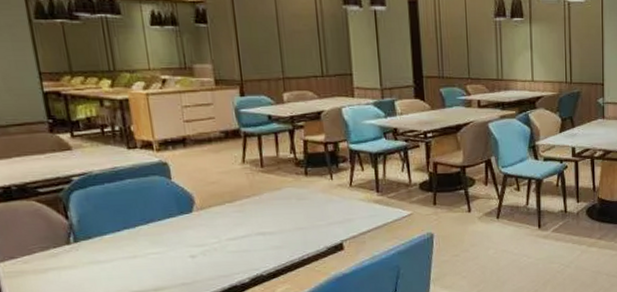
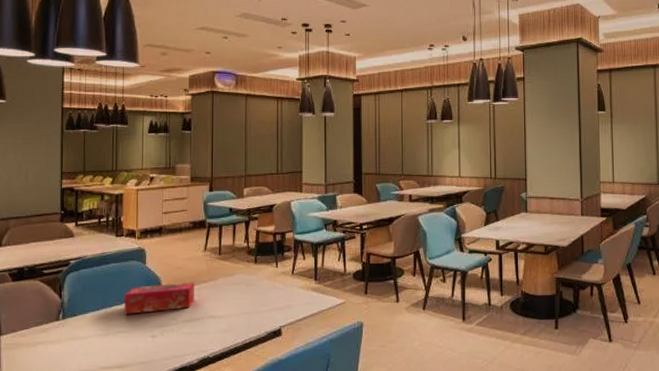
tissue box: none [150,197,237,235] -> present [124,282,194,314]

